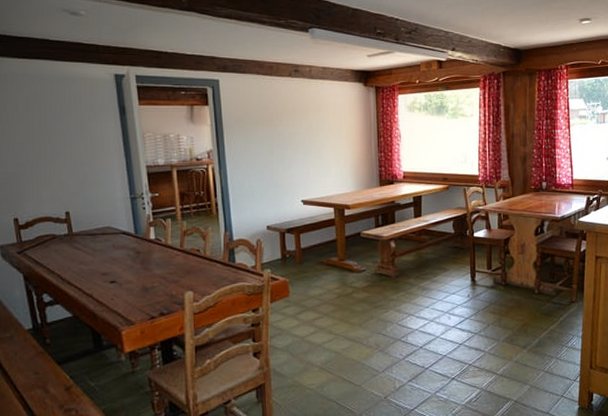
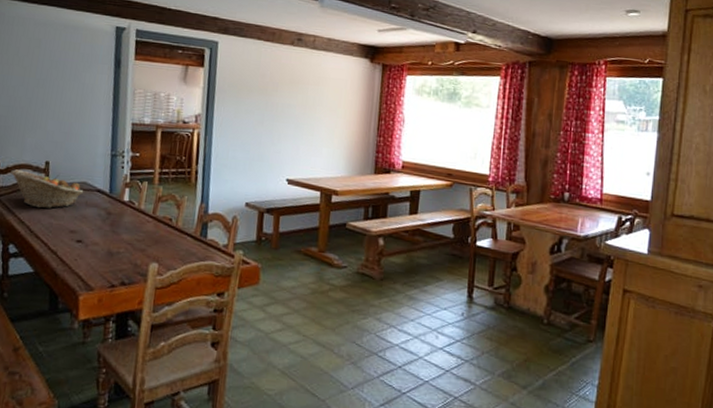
fruit basket: none [31,223,109,257] -> present [10,169,84,209]

